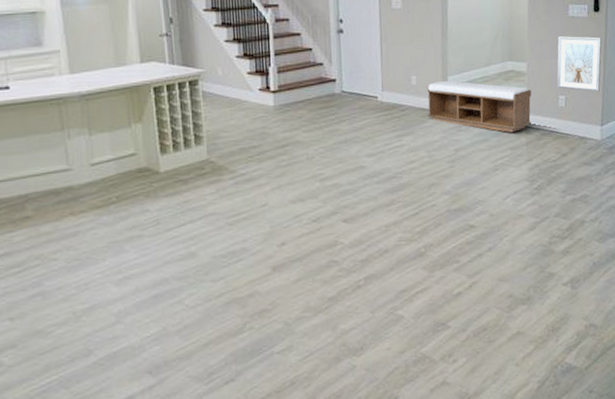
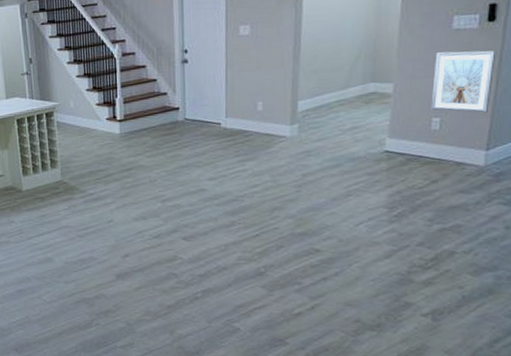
bench: present [427,80,532,133] -> none [273,105,398,158]

